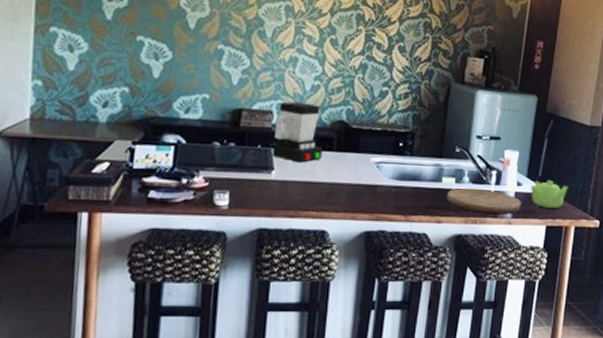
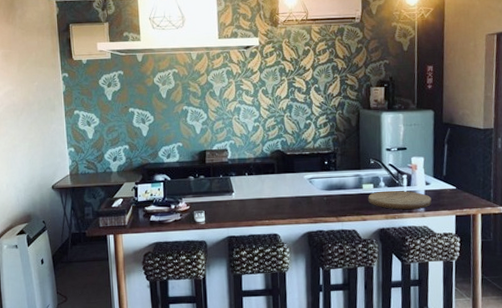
coffee maker: present [272,101,323,163] -> none [231,140,267,185]
teapot: present [530,180,568,208] -> none [437,178,471,201]

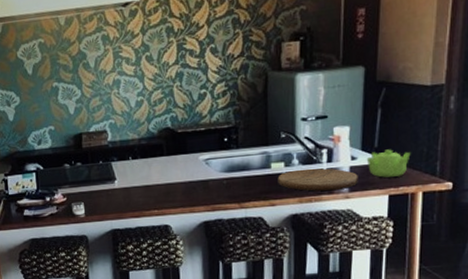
teapot: none [437,178,471,201] -> present [366,149,411,178]

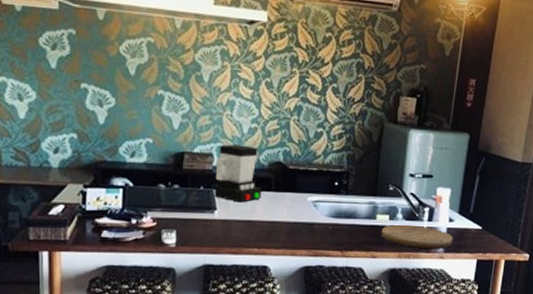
coffee maker: none [111,118,155,171] -> present [214,144,262,203]
teapot: present [366,149,411,178] -> none [461,216,499,243]

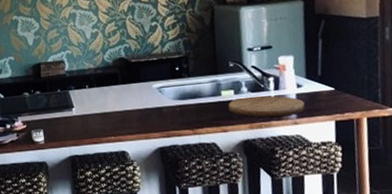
coffee maker: present [214,144,262,203] -> none [68,48,111,99]

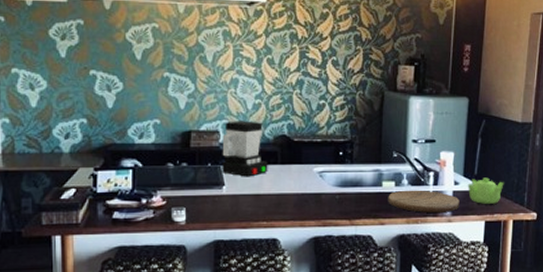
coffee maker: none [68,48,111,99] -> present [222,121,268,177]
teapot: none [311,77,353,104] -> present [467,177,504,204]

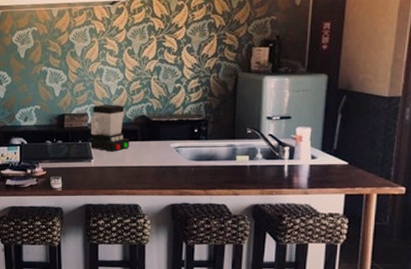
cutting board: present [388,190,460,213] -> none [242,163,317,185]
teapot: present [467,177,504,204] -> none [325,152,367,177]

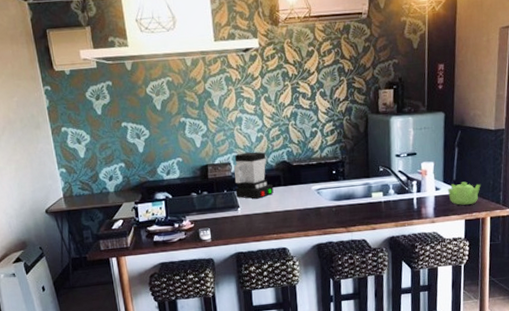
teapot: none [325,152,367,177] -> present [447,181,481,205]

